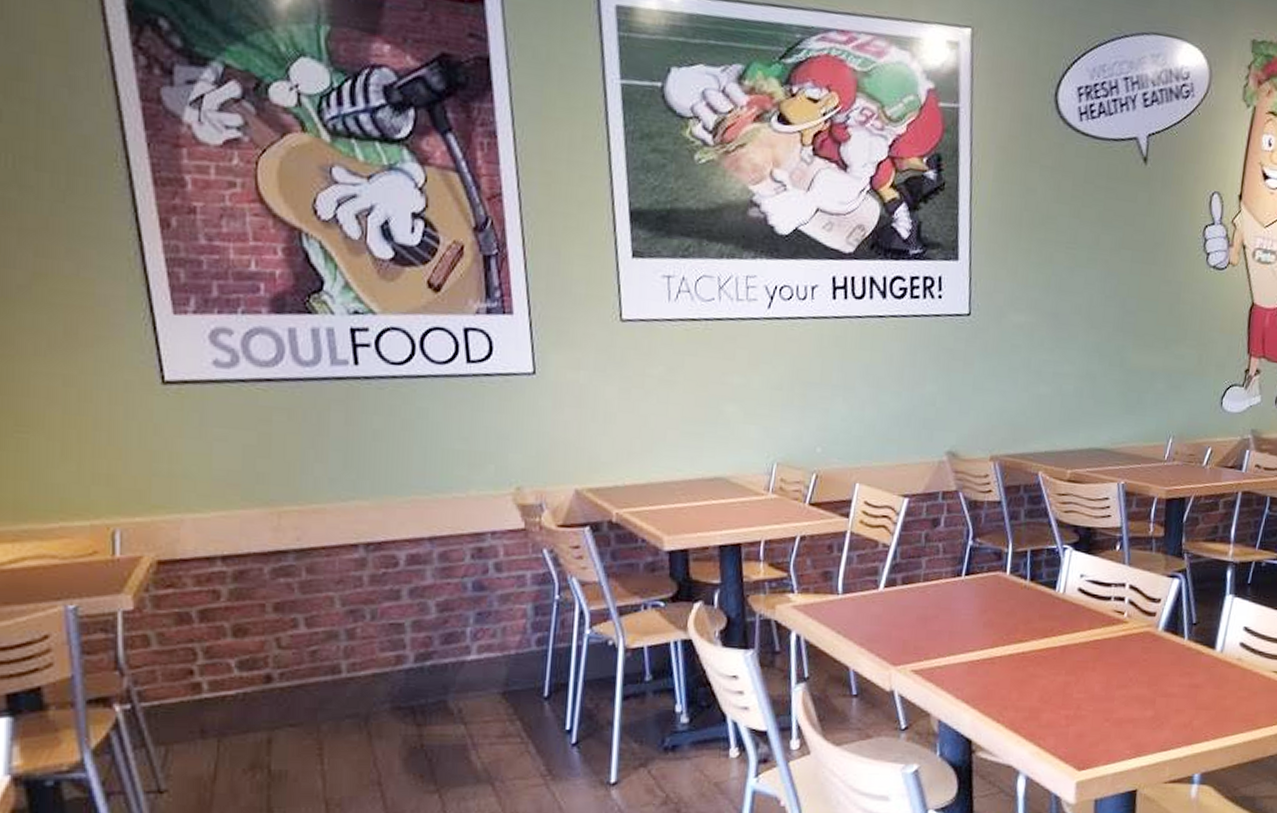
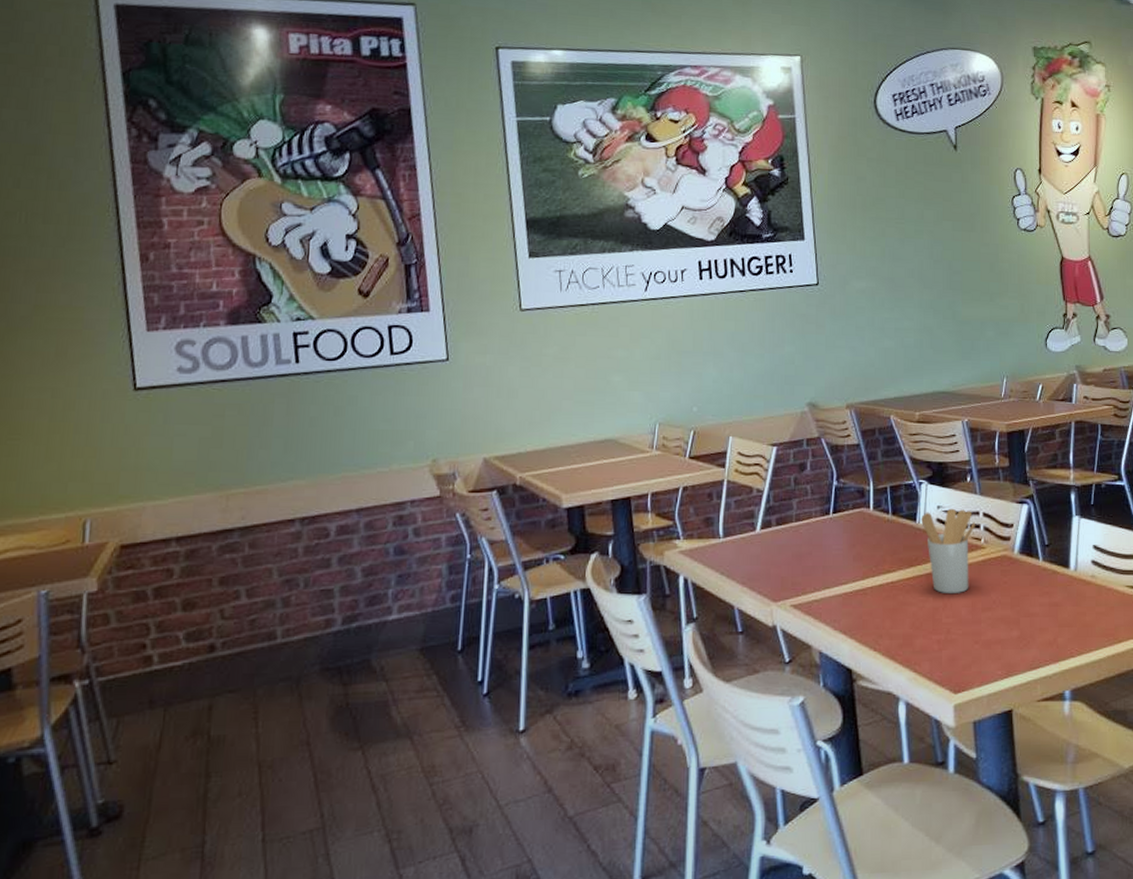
utensil holder: none [1061,578,1120,668] -> present [922,508,975,593]

